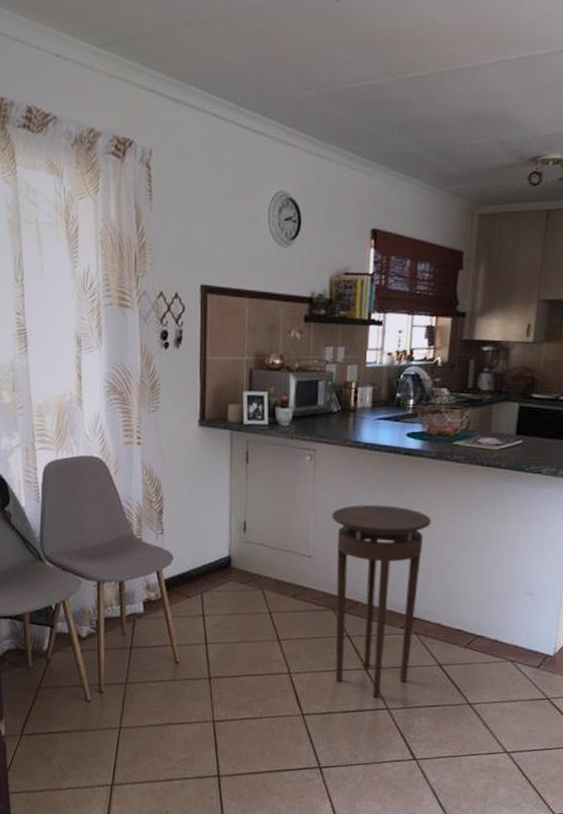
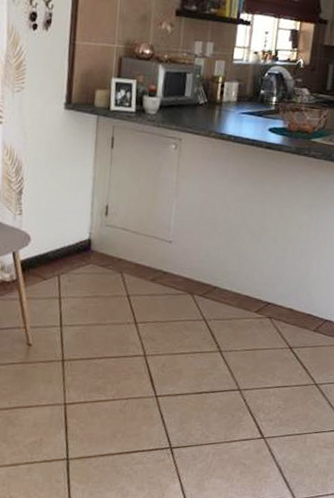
stool: present [332,504,431,698] -> none [190,194,288,379]

